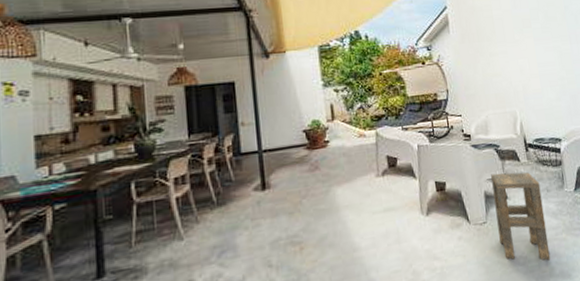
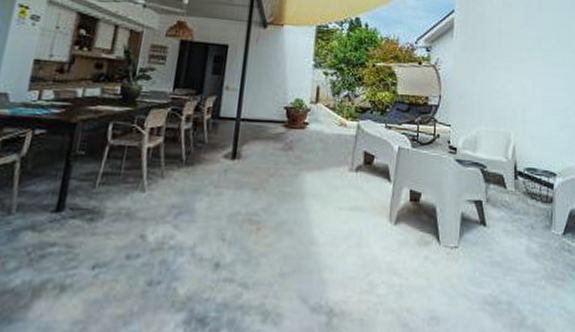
side table: present [491,172,551,261] -> none [470,195,525,307]

